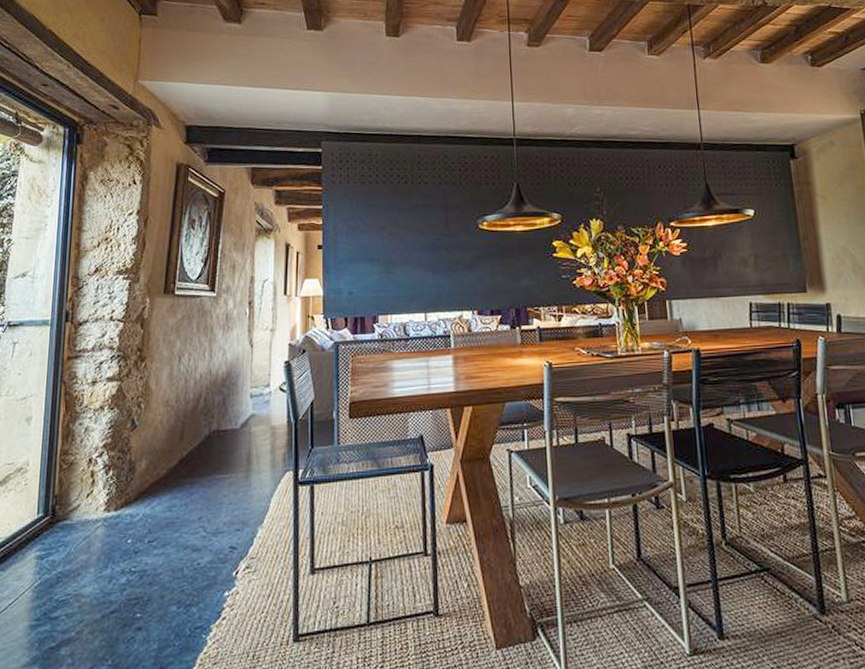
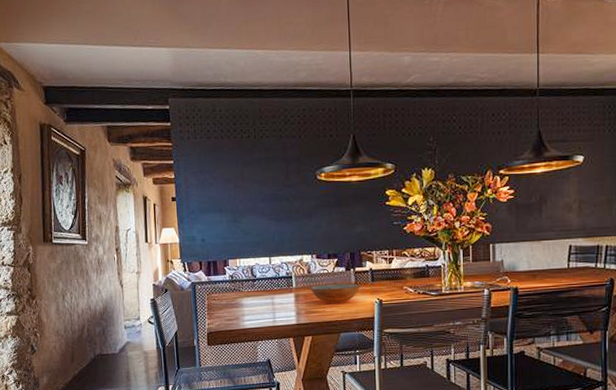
bowl: none [470,343,527,368] -> present [309,283,360,304]

